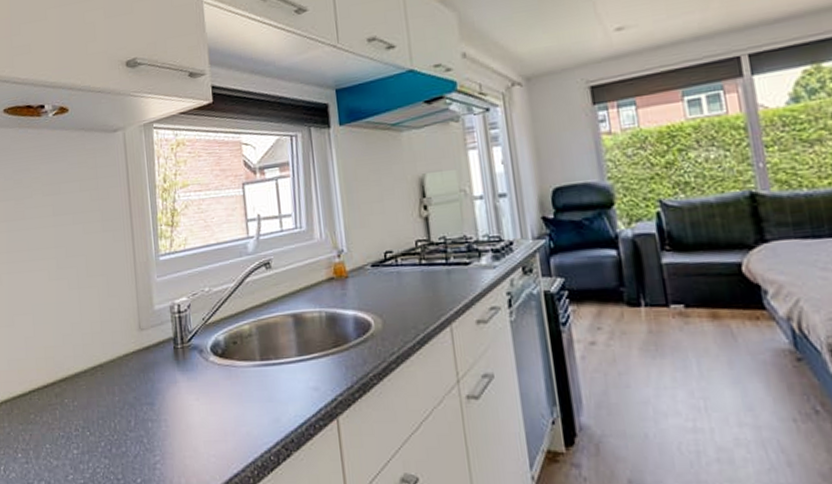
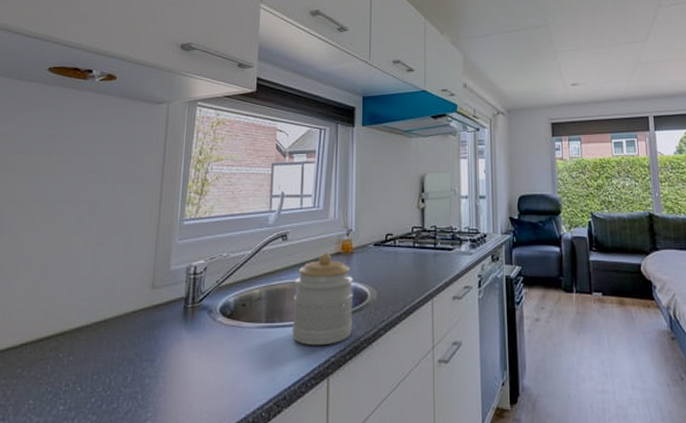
jar: none [285,279,359,384] -> present [292,253,354,346]

